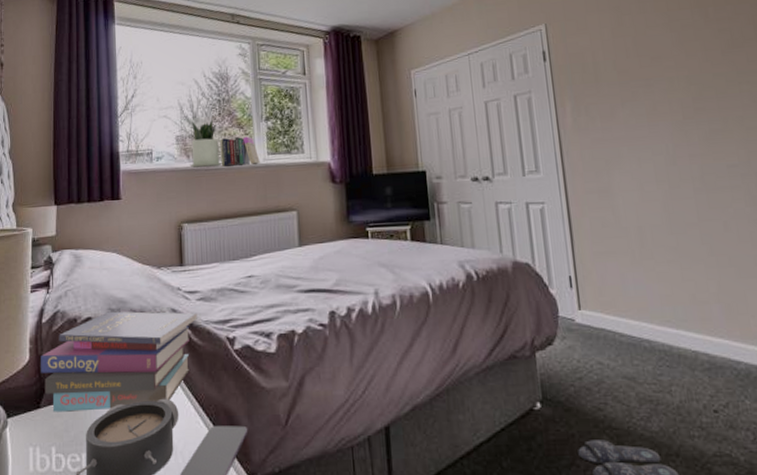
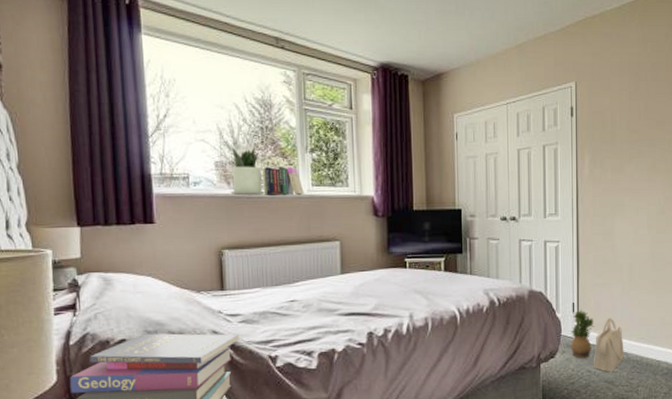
potted plant: none [569,284,601,346] -> present [570,309,595,358]
handbag: none [604,294,646,365] -> present [594,317,624,372]

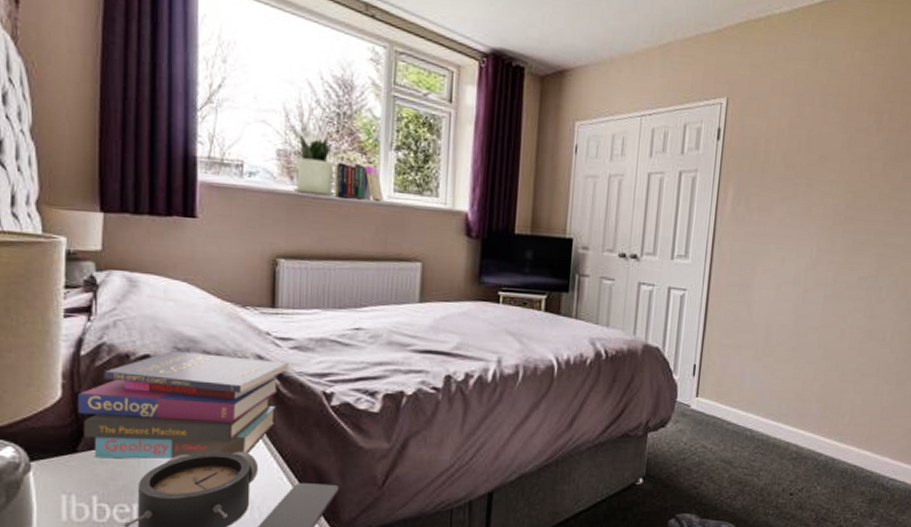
potted plant: present [570,309,595,358] -> none [685,373,717,431]
handbag: present [594,317,624,372] -> none [711,386,749,451]

